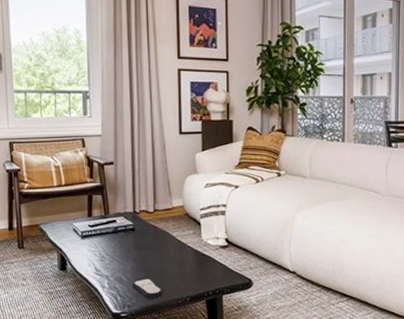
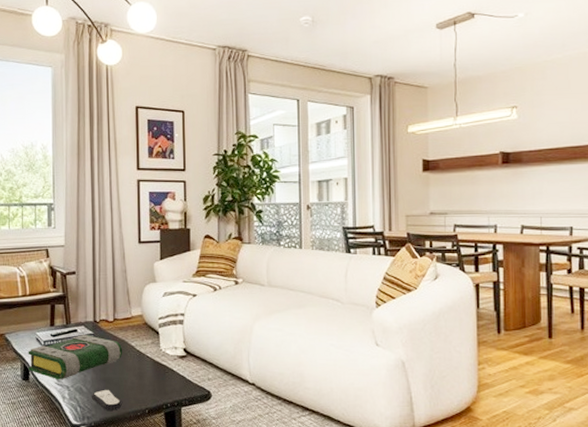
book: none [65,225,164,269] -> present [28,335,123,379]

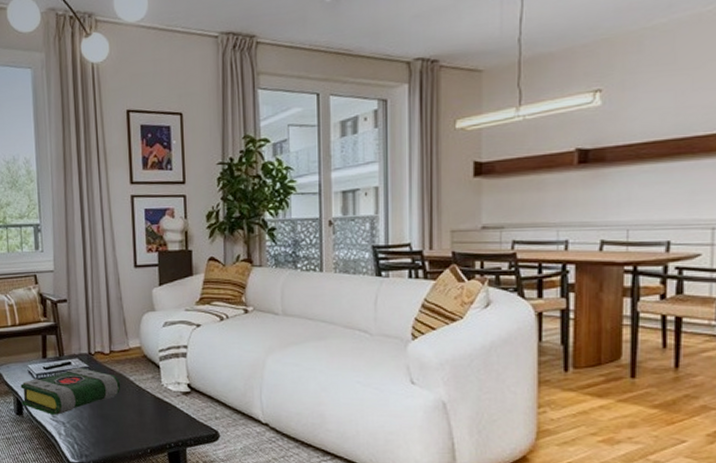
remote control: present [91,389,123,410] -> none [88,426,123,449]

